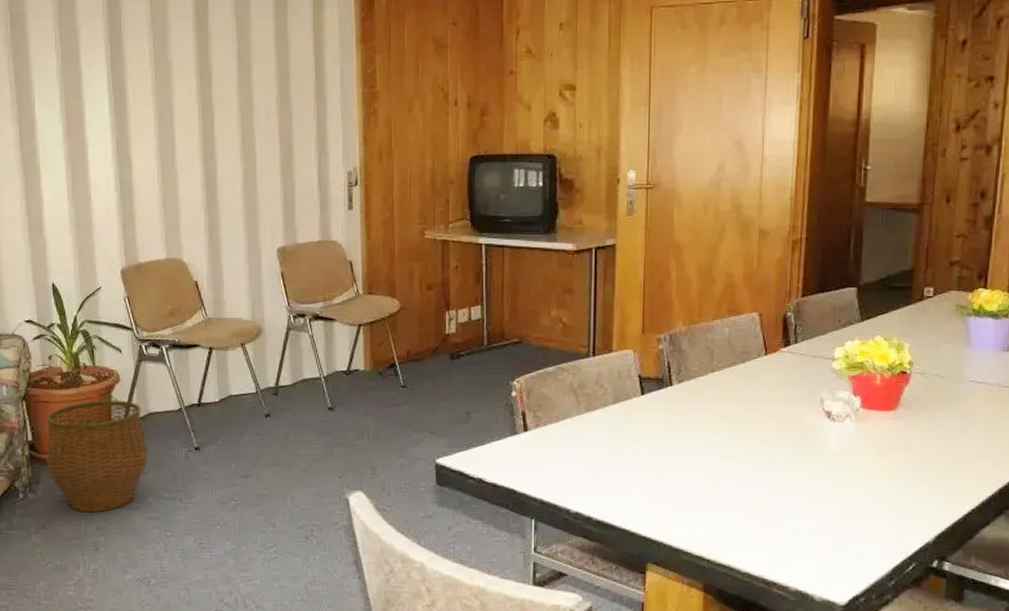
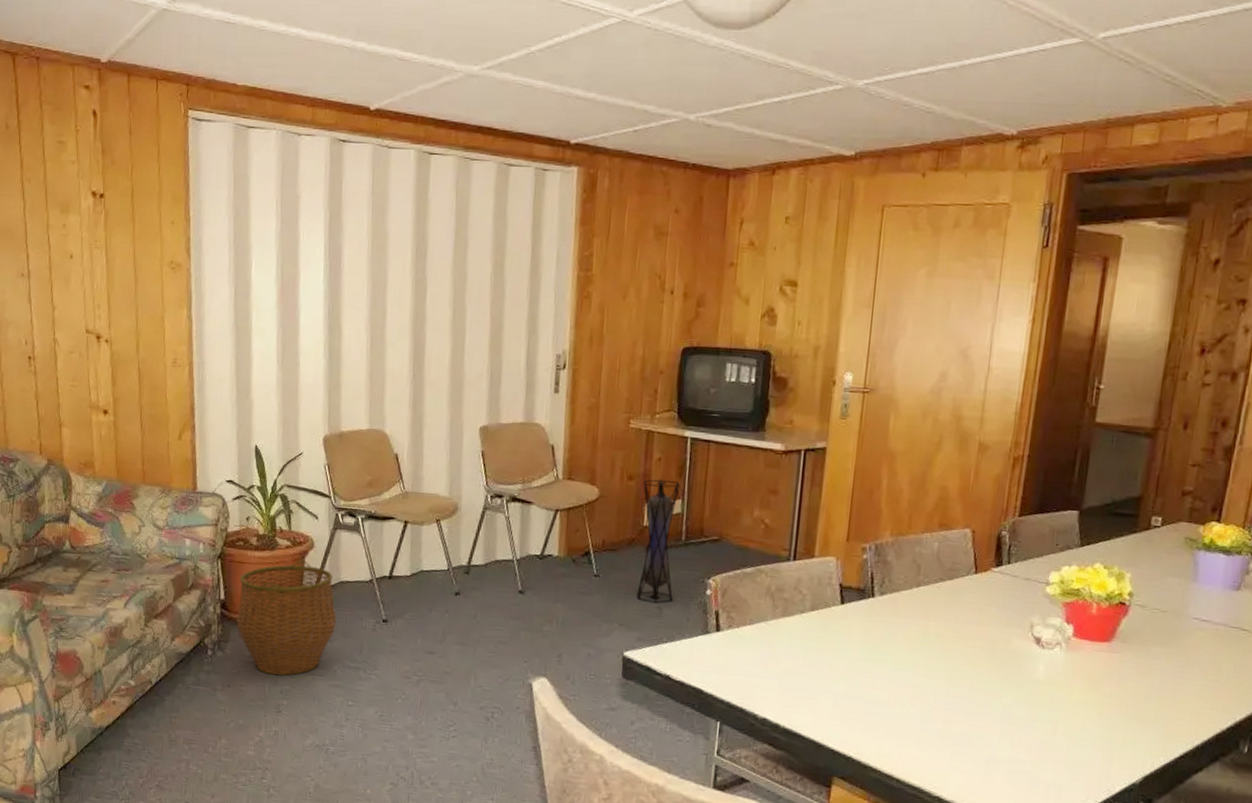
lantern: none [443,287,480,409] -> present [636,479,680,604]

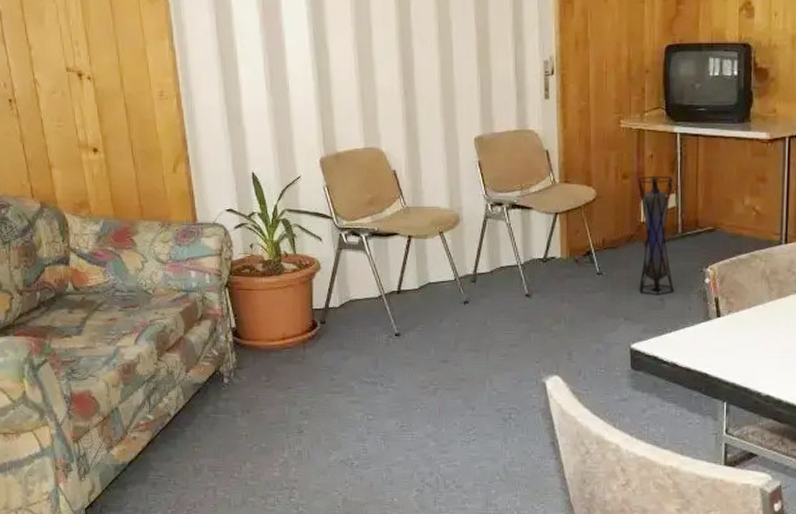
basket: present [237,560,337,676] -> none [249,282,350,397]

